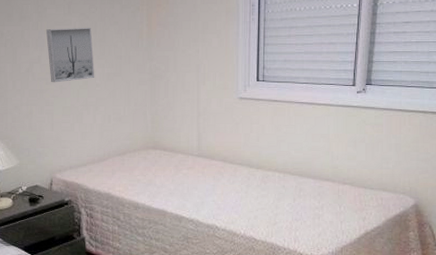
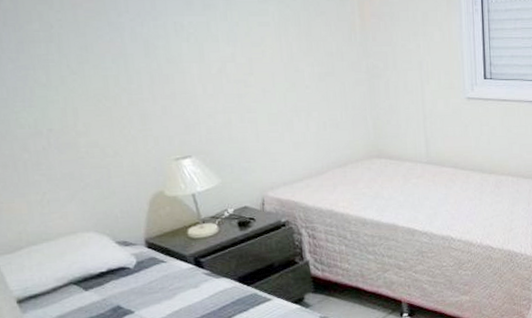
wall art: present [45,27,95,83] -> none [237,18,304,86]

